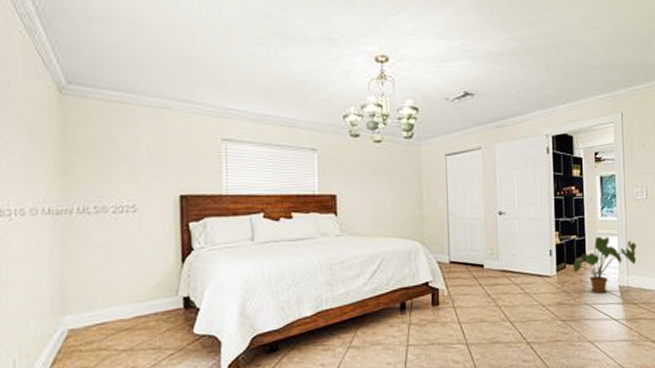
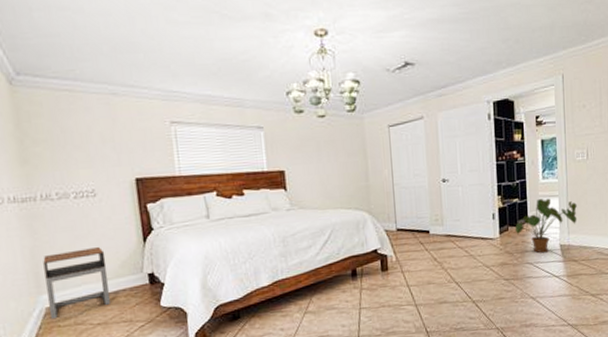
nightstand: none [71,266,140,343] -> present [43,247,110,320]

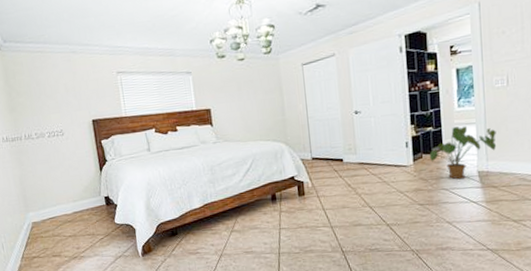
nightstand: present [43,247,110,320] -> none [28,176,77,232]

